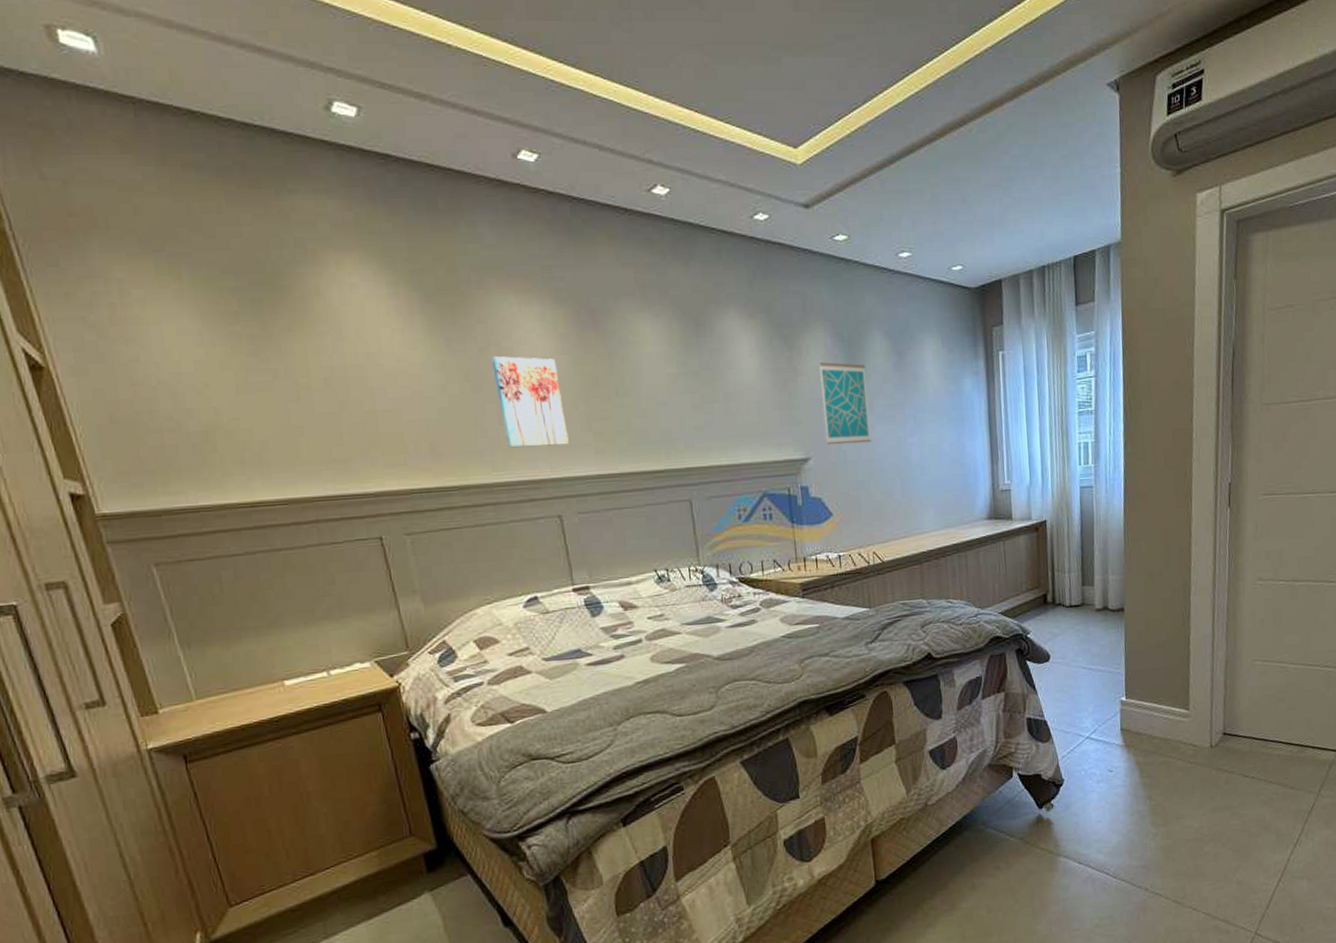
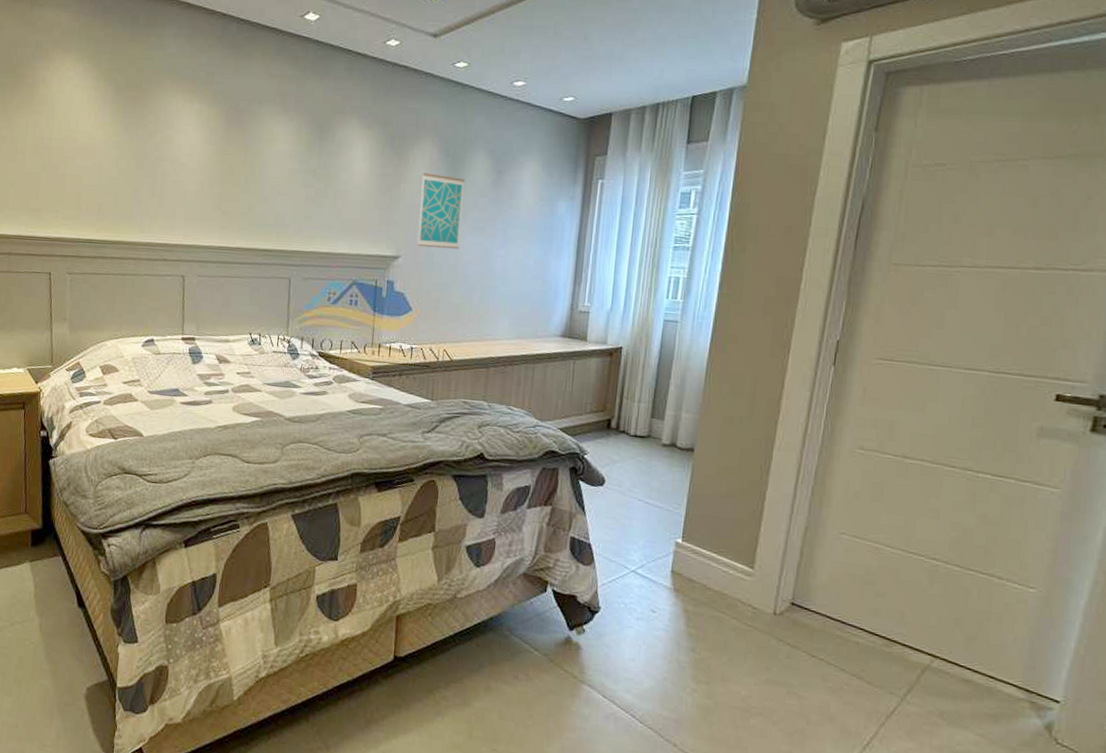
wall art: present [491,356,569,448] -> none [154,142,203,219]

